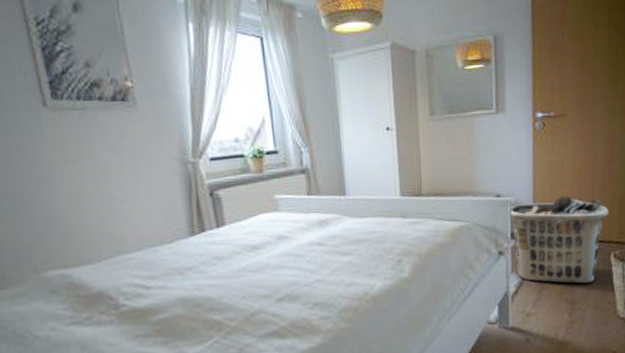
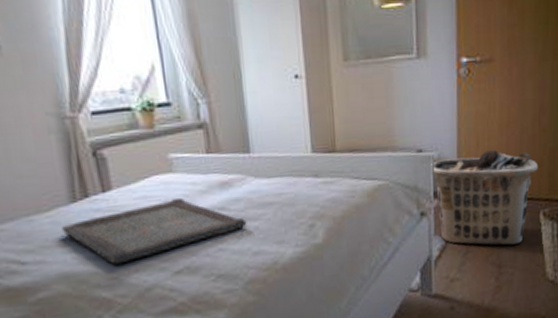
serving tray: none [180,234,342,291] -> present [61,198,247,265]

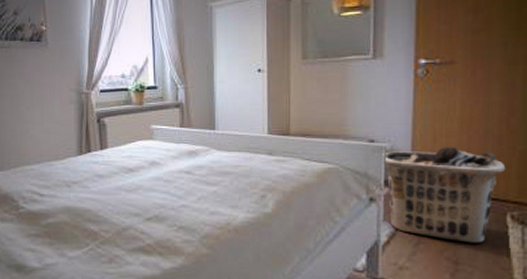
serving tray: present [61,198,247,265] -> none [69,161,207,206]

